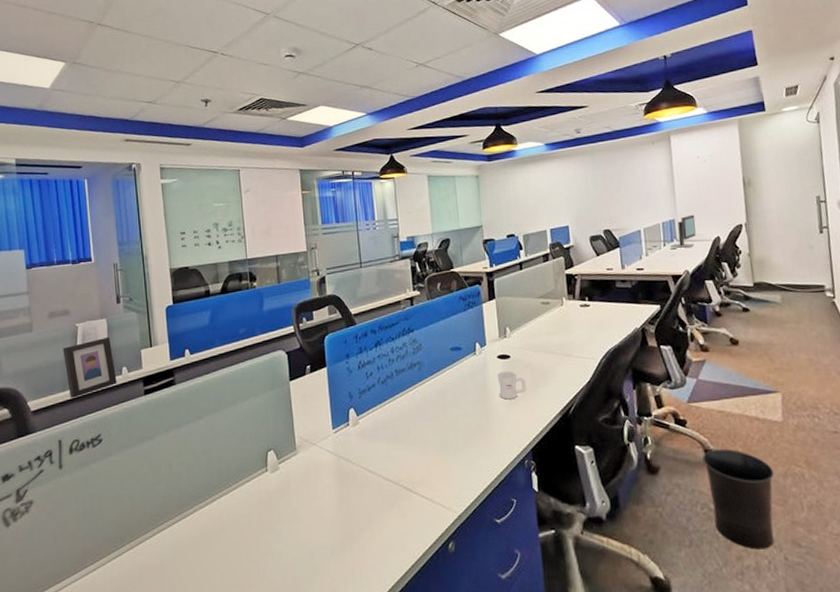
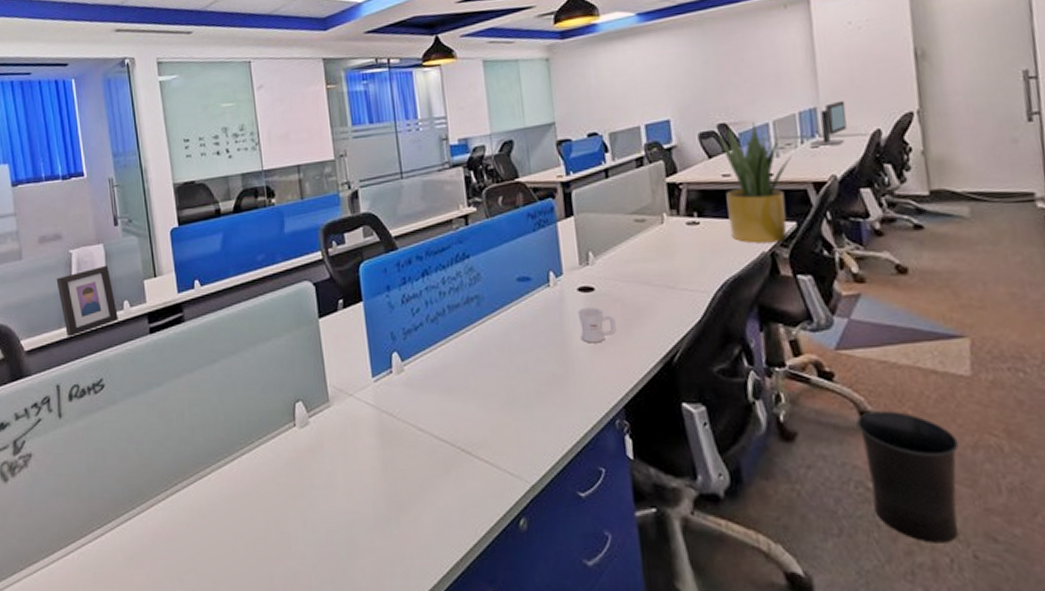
planter: none [602,229,657,322] -> present [716,122,792,244]

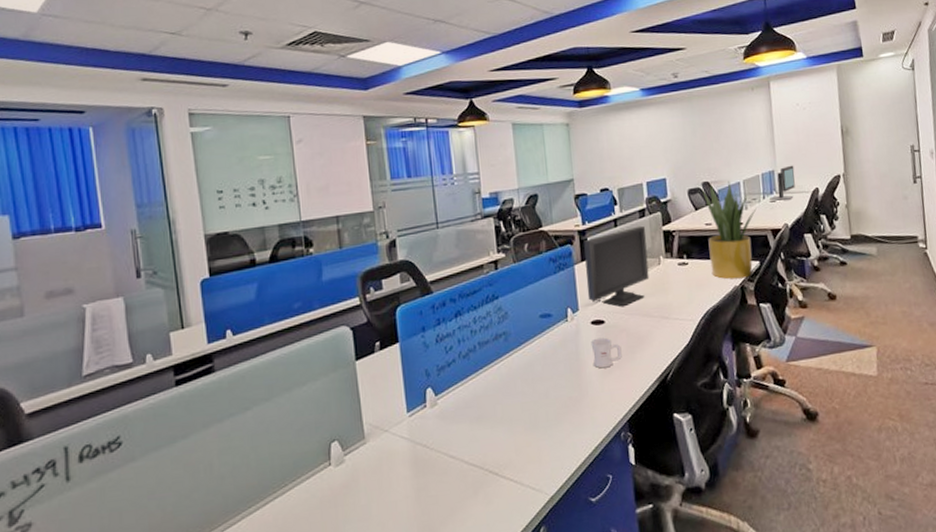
picture frame: present [56,265,118,337] -> none [66,318,140,395]
computer monitor: none [568,176,650,273] -> present [584,225,649,307]
waste bin: present [857,410,959,543] -> none [801,406,869,507]

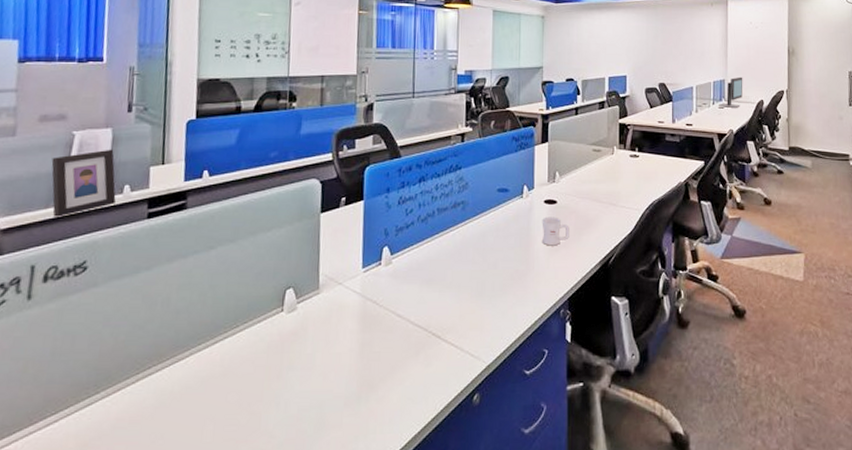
picture frame: none [66,318,140,395] -> present [51,149,116,217]
computer monitor: present [584,225,649,307] -> none [544,116,603,190]
planter: present [701,181,757,280] -> none [658,85,706,175]

